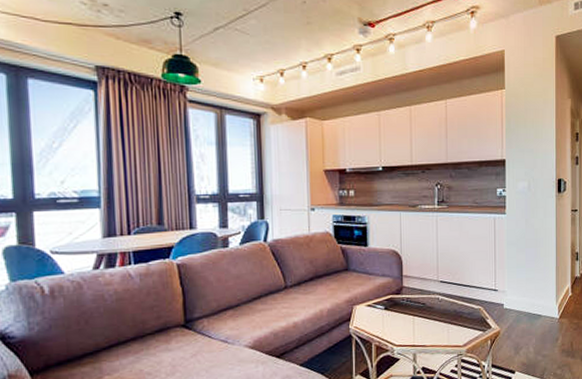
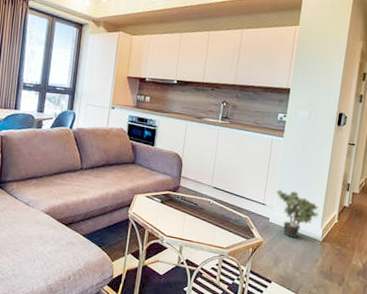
potted plant: none [506,270,553,320] -> present [276,189,320,238]

